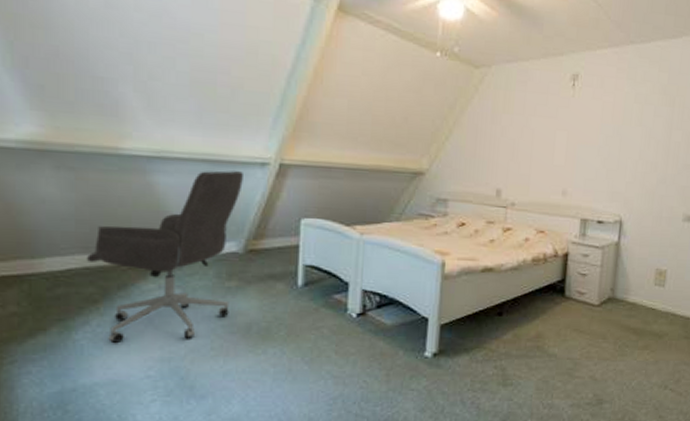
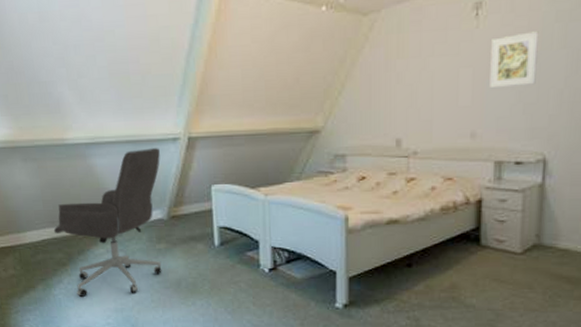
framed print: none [580,107,622,154] -> present [489,31,539,89]

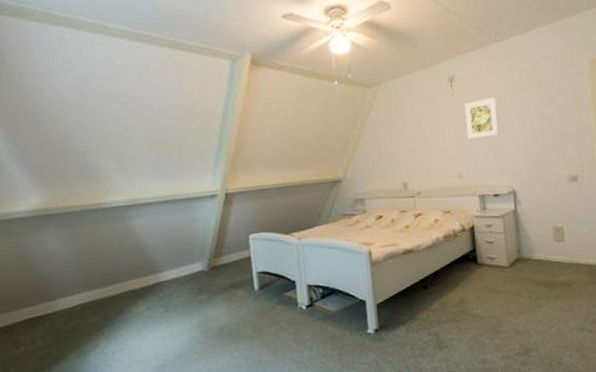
office chair: present [53,148,162,297] -> none [89,205,204,359]

